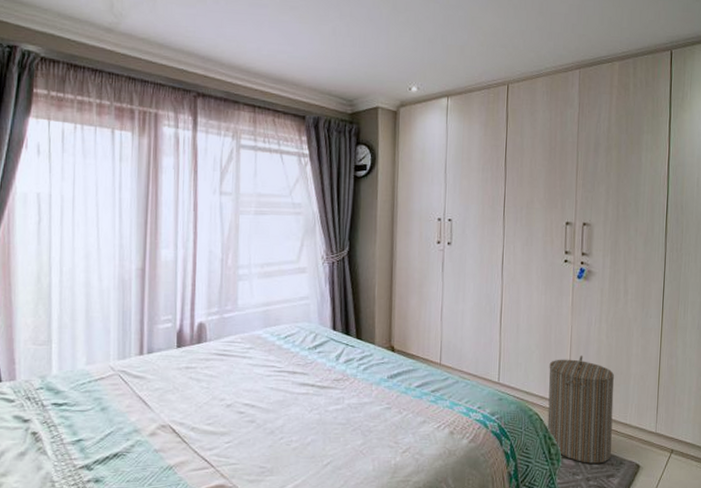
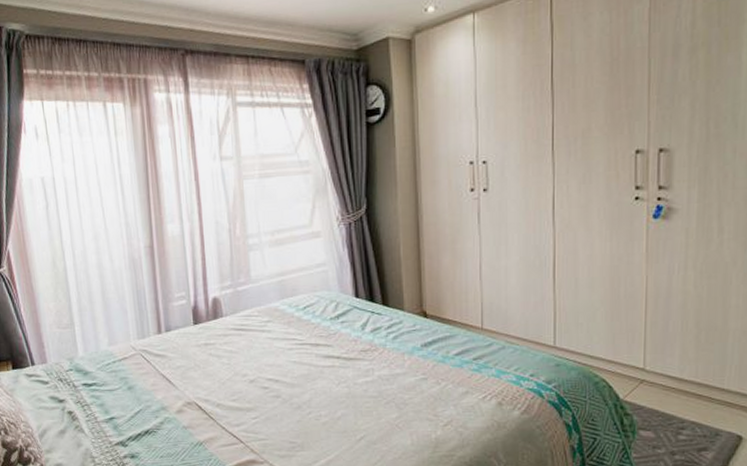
laundry hamper: present [547,355,615,464] -> none [618,309,707,435]

